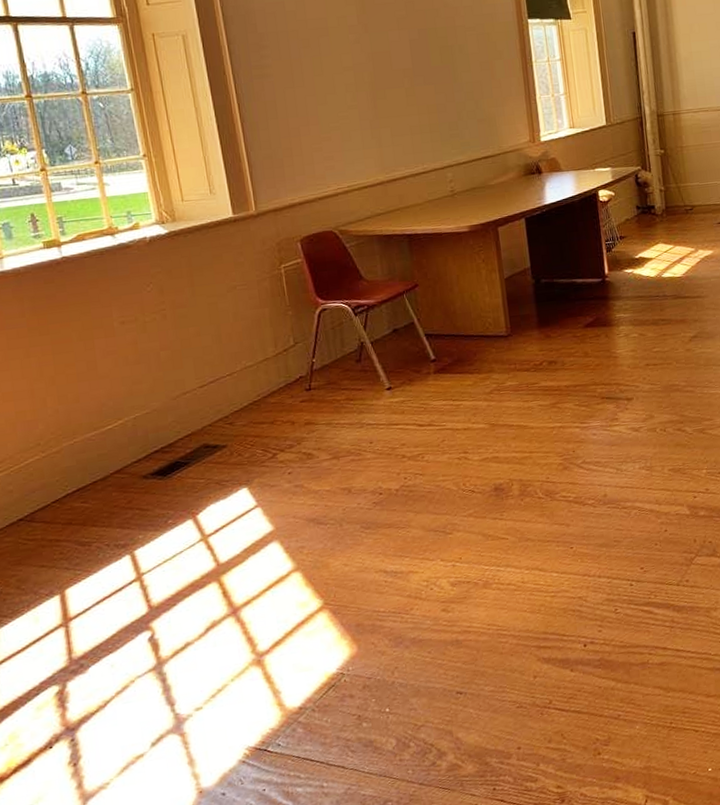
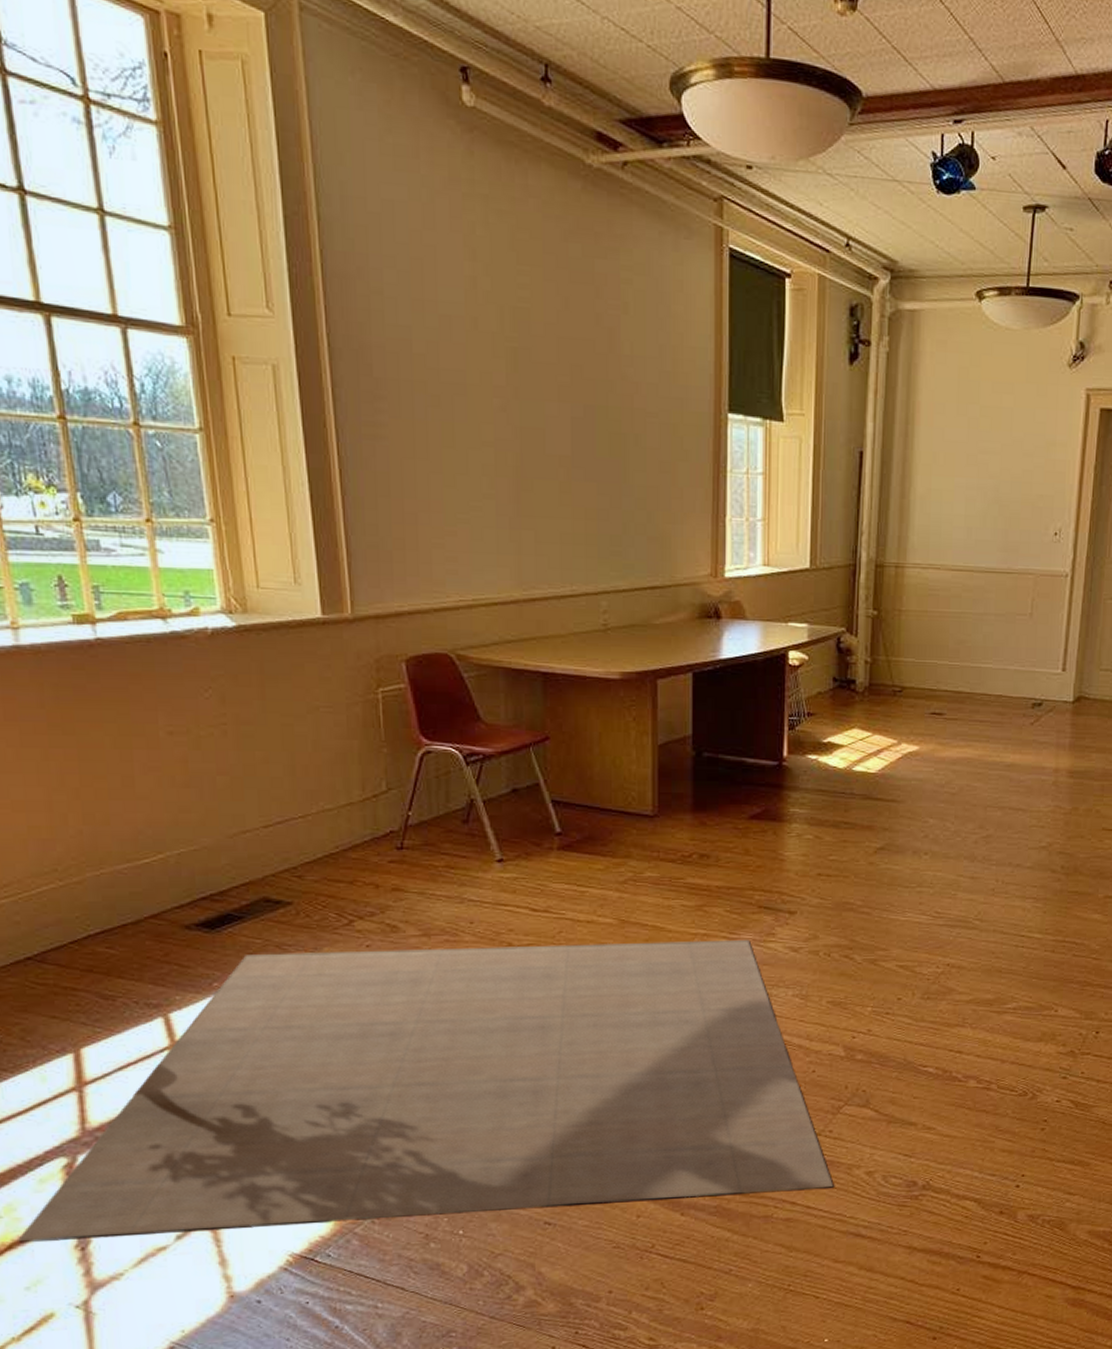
area rug: none [21,426,697,764] -> present [18,939,834,1241]

